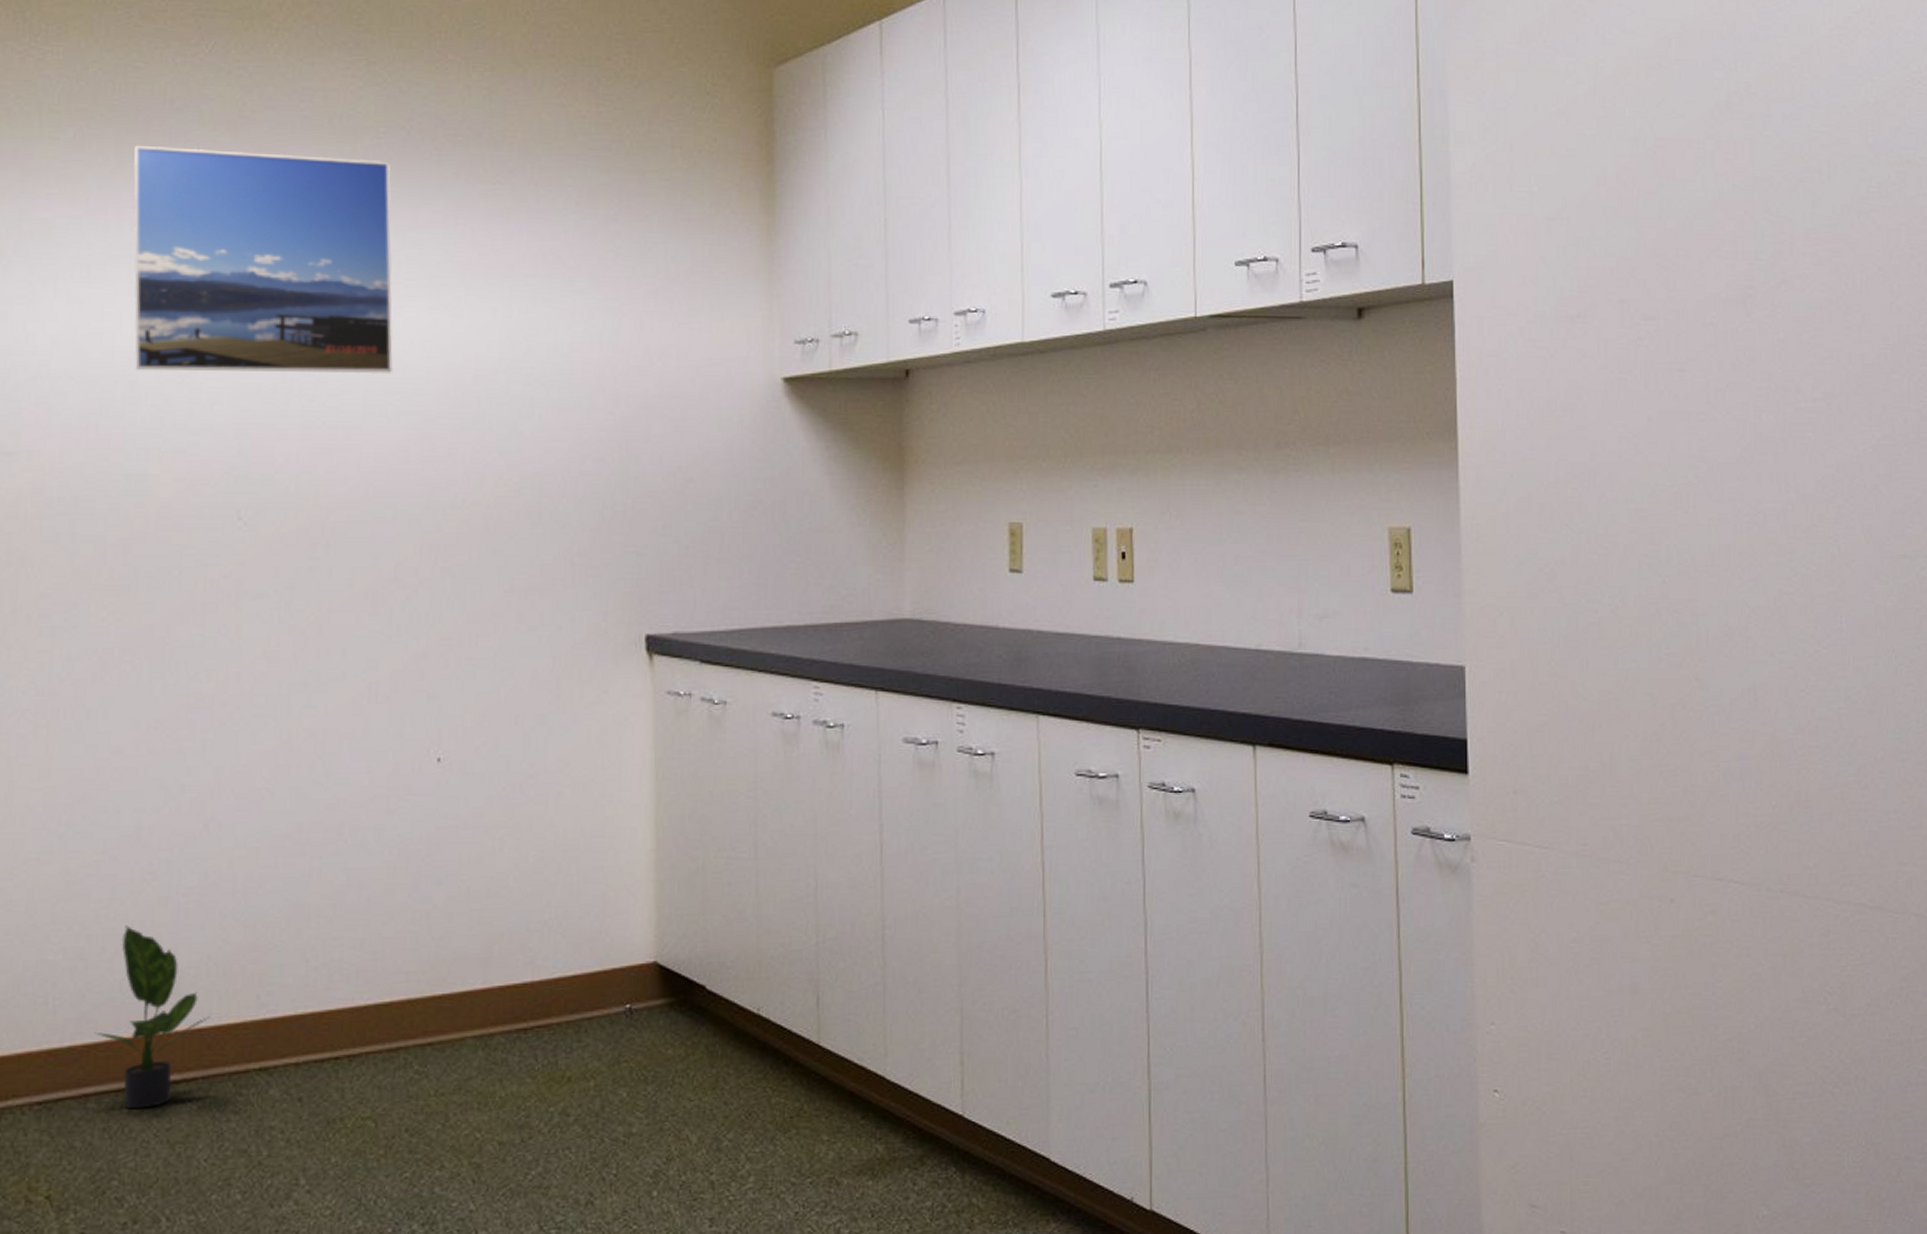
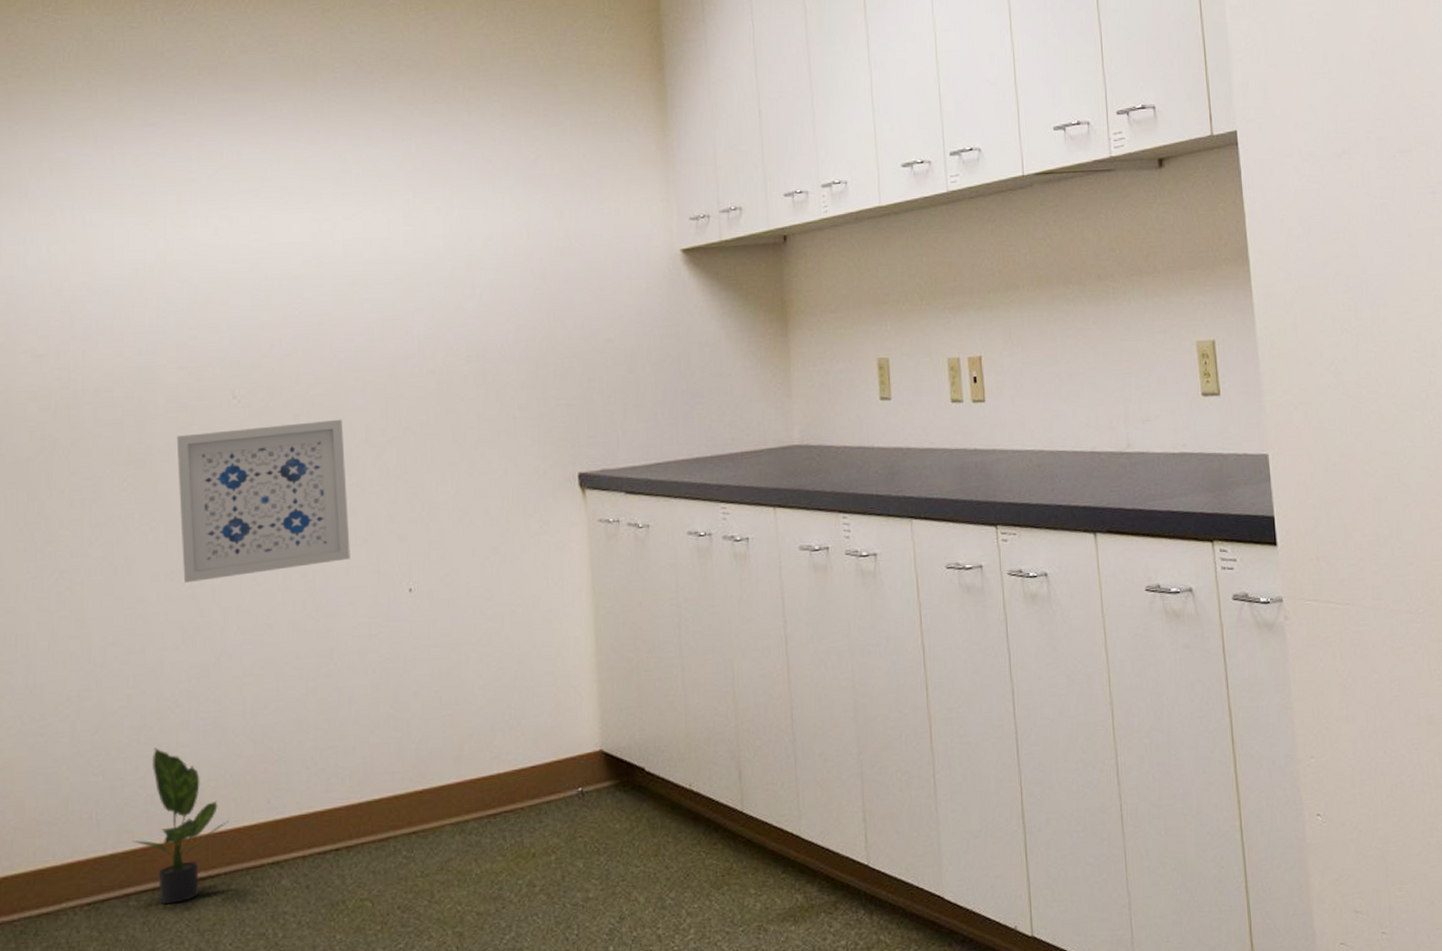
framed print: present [133,145,394,374] -> none [132,91,357,279]
wall art: none [168,552,370,735] -> present [176,419,350,584]

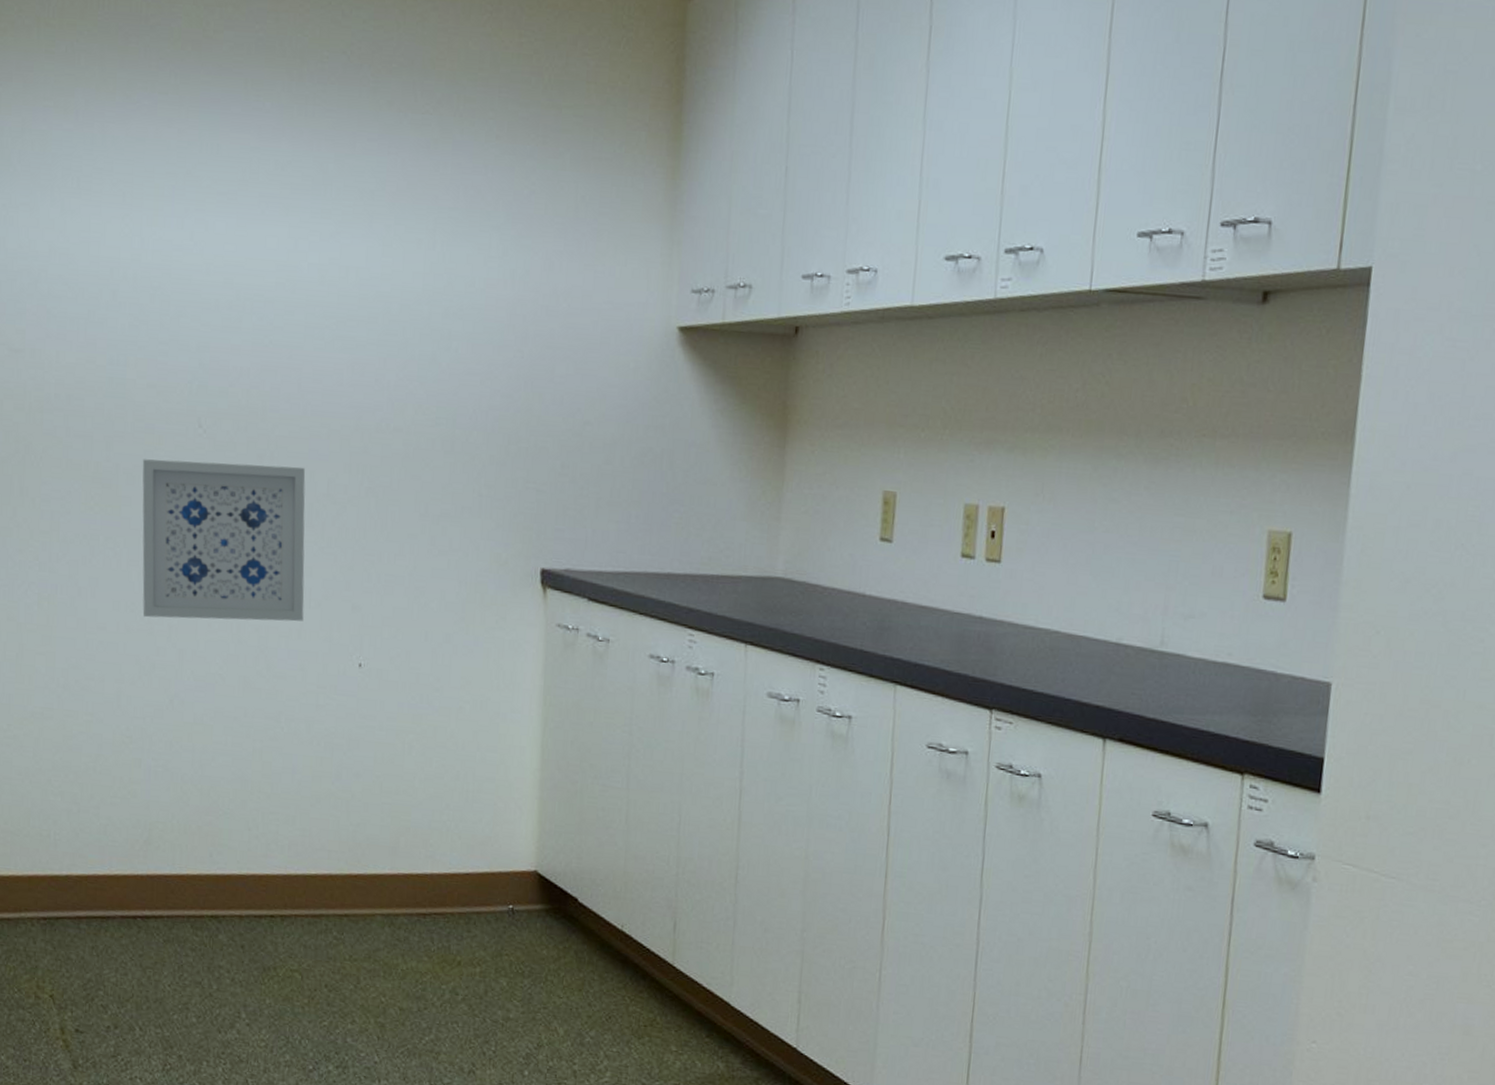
potted plant: present [132,747,229,905] -> none [85,779,173,935]

